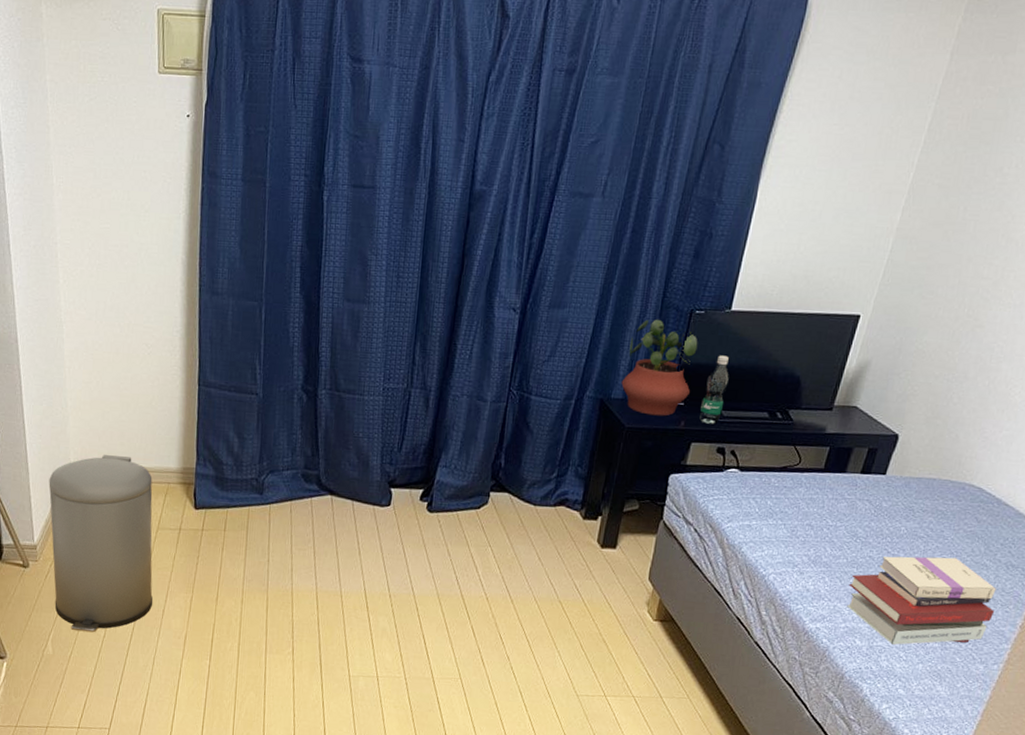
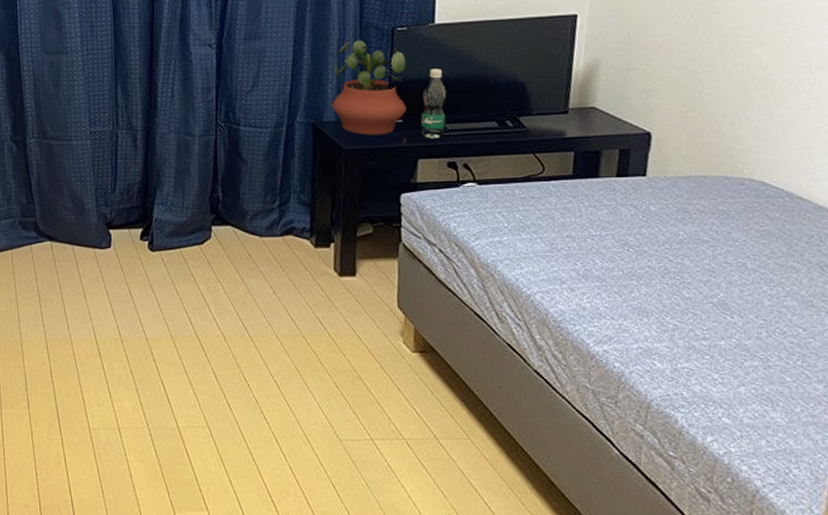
books: present [847,556,996,645] -> none [631,261,819,366]

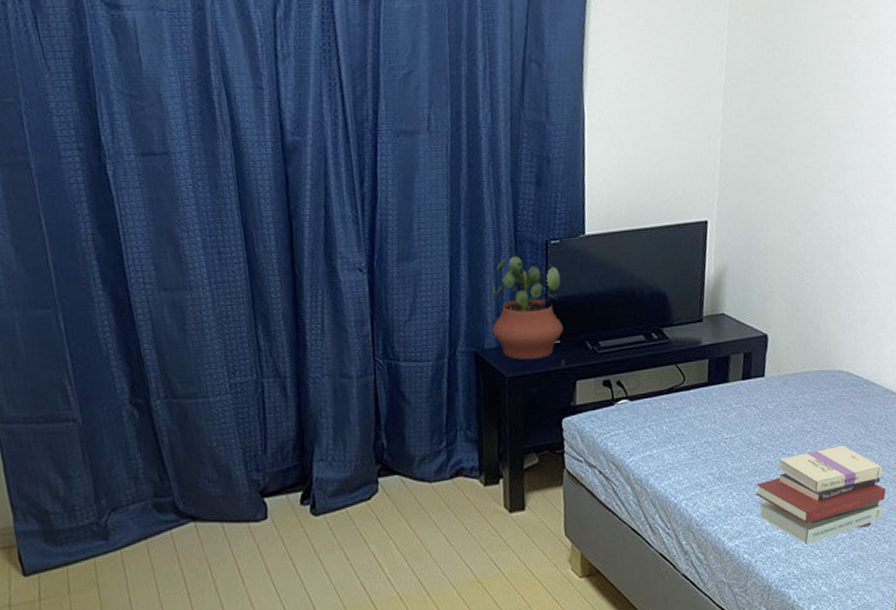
bottle: present [420,68,448,139] -> none [577,283,600,358]
books: none [631,261,819,366] -> present [755,445,886,545]

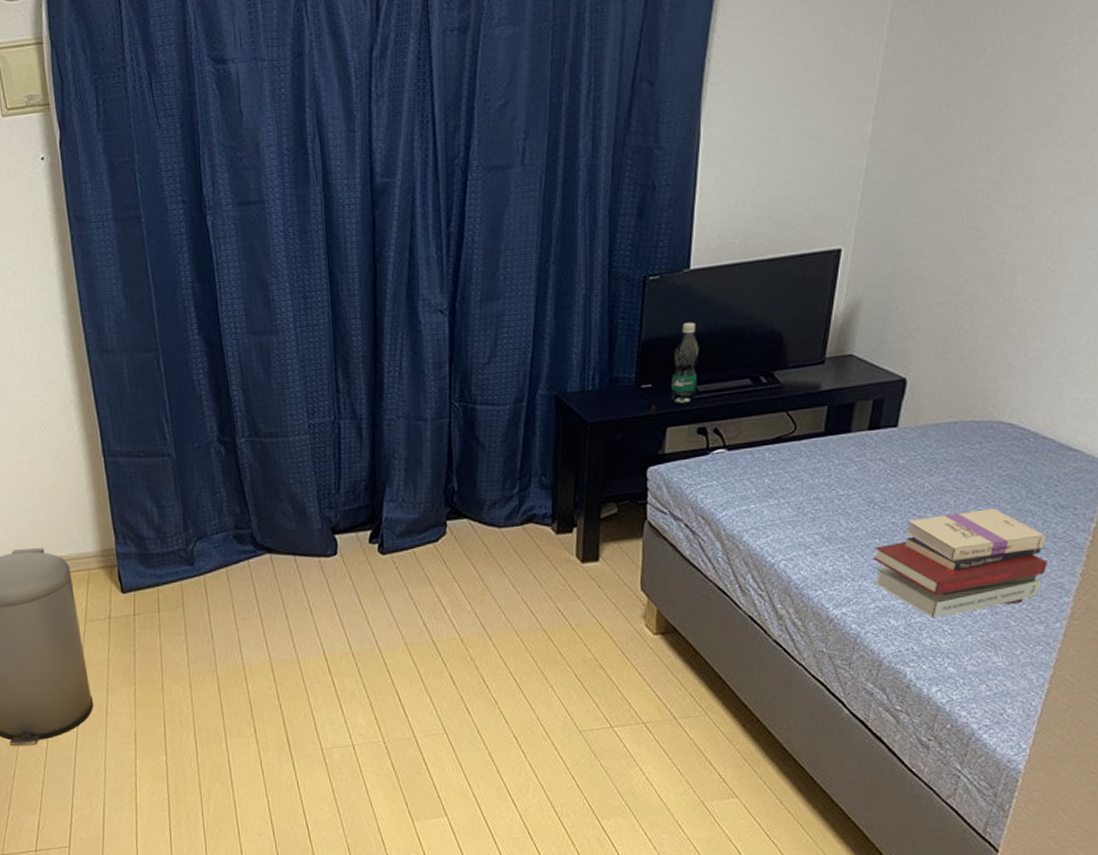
potted plant: present [491,255,564,360] -> none [576,294,658,405]
bottle: none [577,283,600,358] -> present [670,322,701,404]

